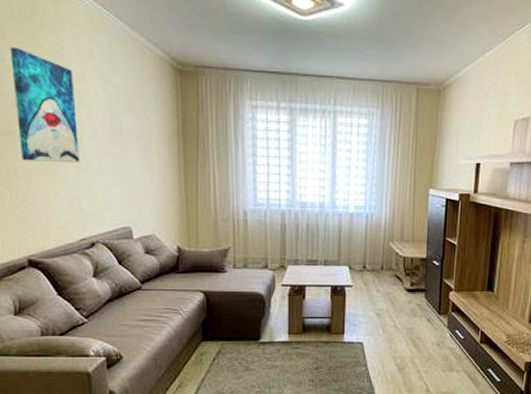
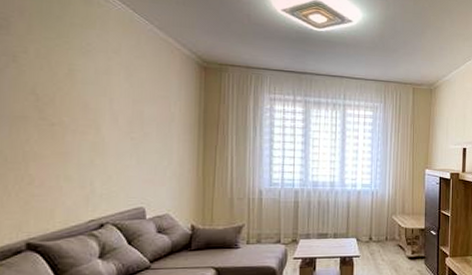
wall art: present [10,48,80,163] -> none [33,42,98,147]

